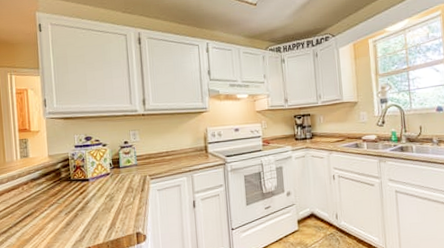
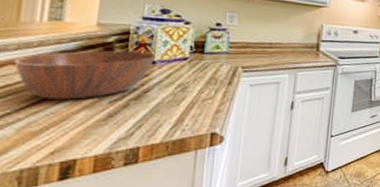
bowl: none [7,172,88,215] -> present [13,50,155,100]

